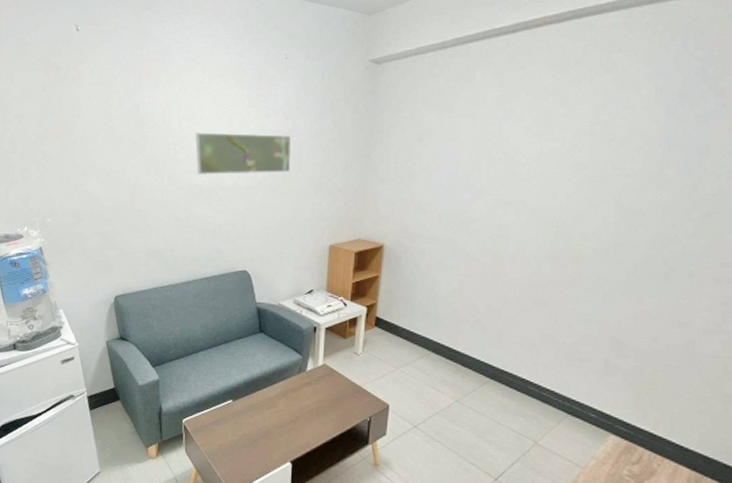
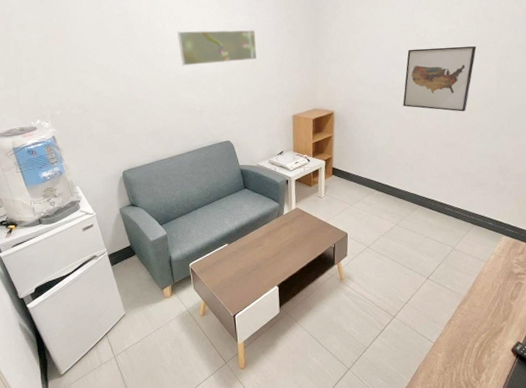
wall art: none [478,171,588,259] -> present [403,46,477,112]

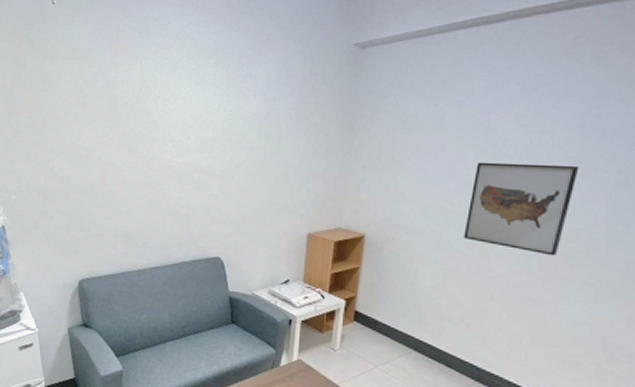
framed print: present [177,30,257,67] -> none [170,112,270,157]

